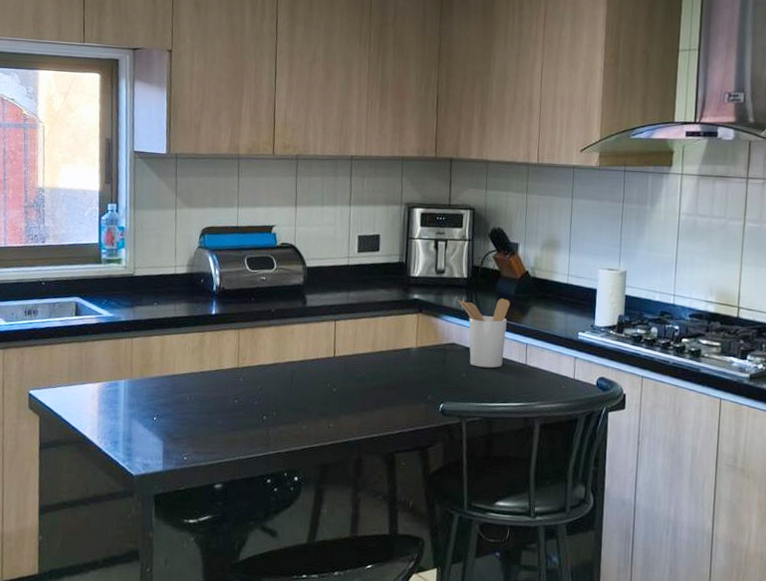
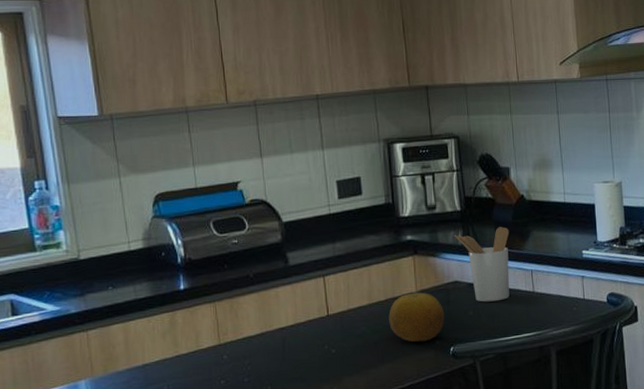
fruit: none [387,348,439,395] -> present [389,292,445,343]

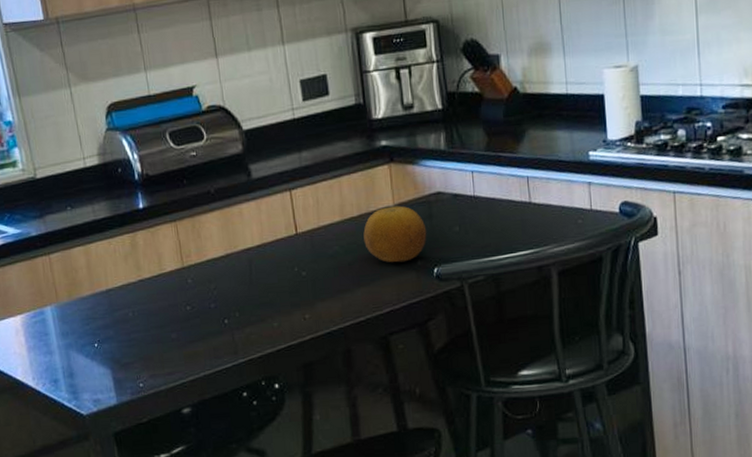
utensil holder: present [454,227,510,302] -> none [435,126,502,216]

